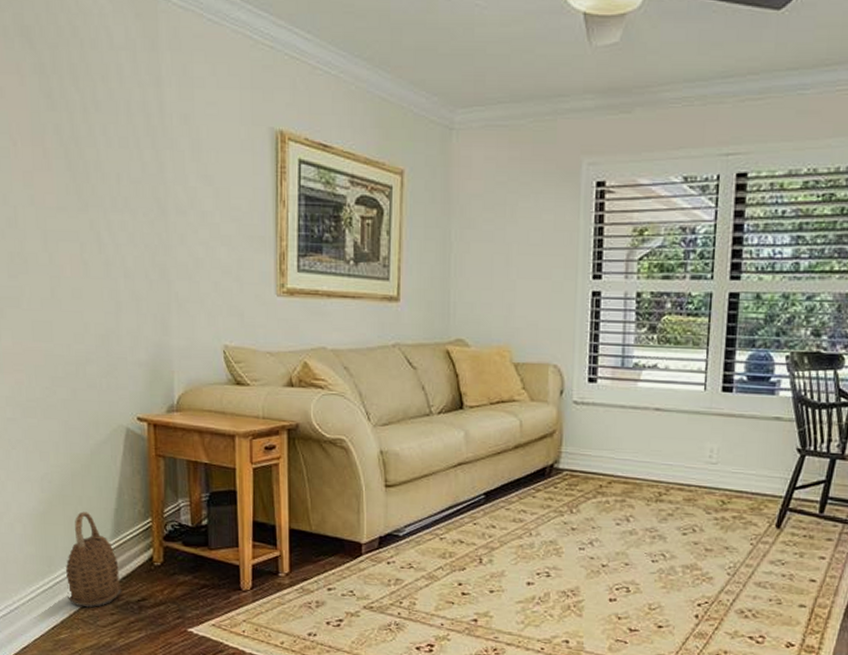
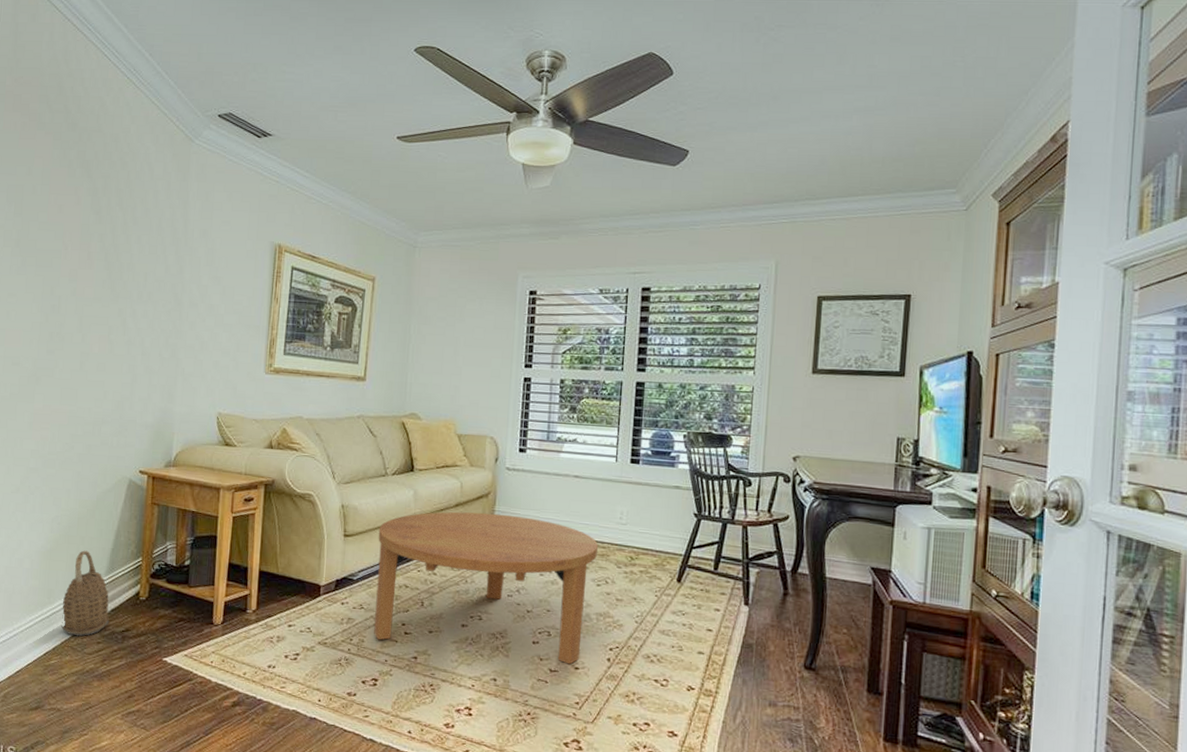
coffee table: none [425,454,683,623] -> present [374,511,598,665]

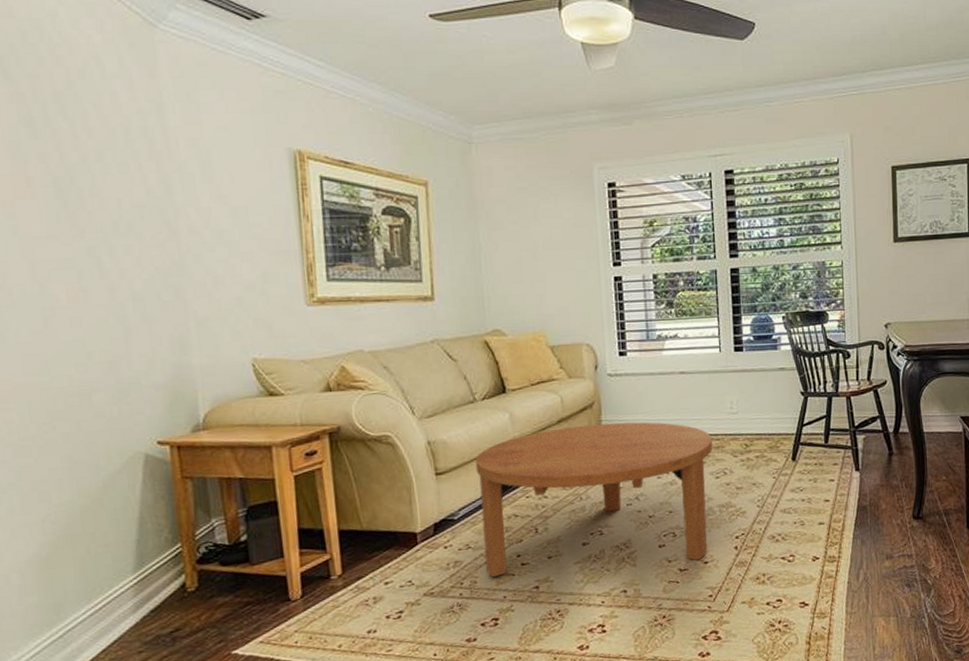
basket: present [61,550,110,637] -> none [78,548,151,651]

